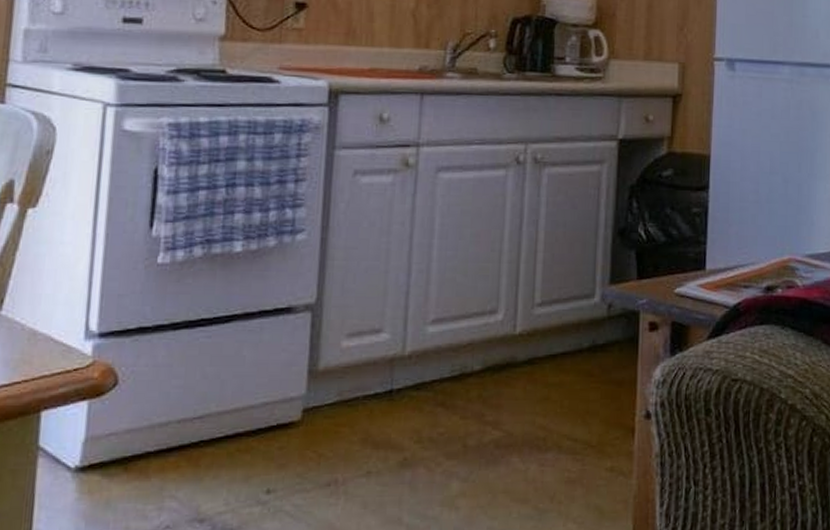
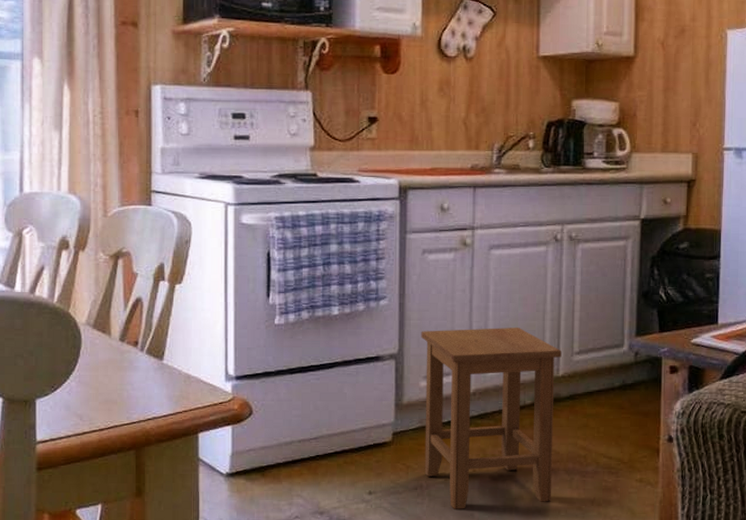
stool: none [341,271,520,512] -> present [421,328,562,509]

